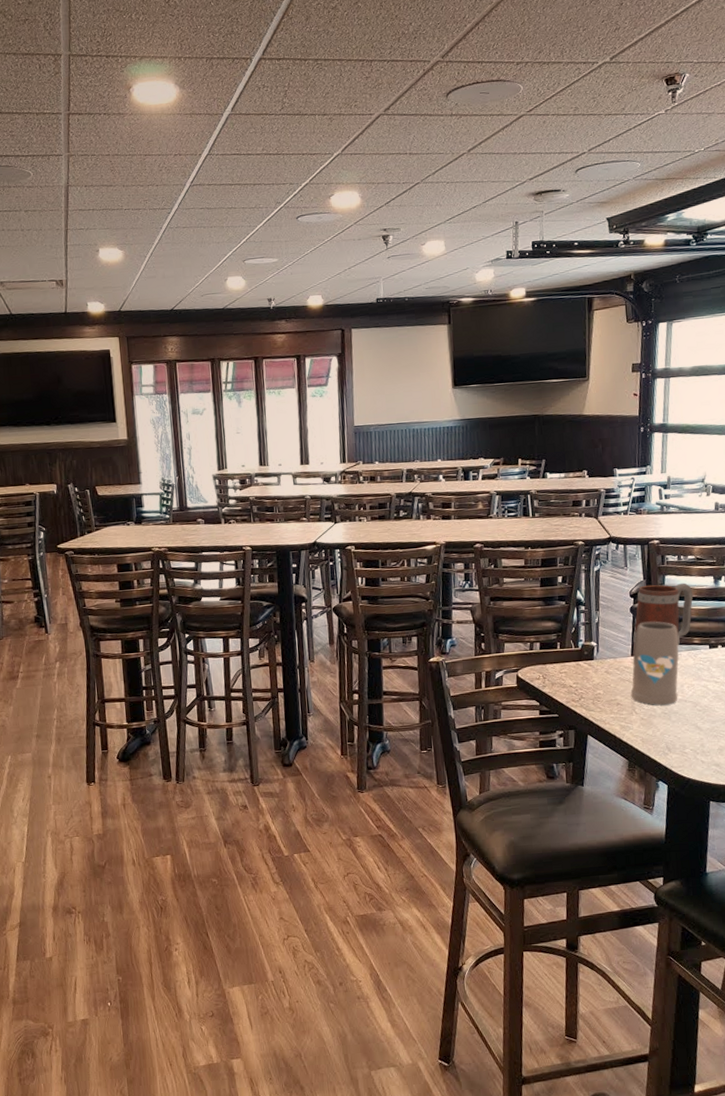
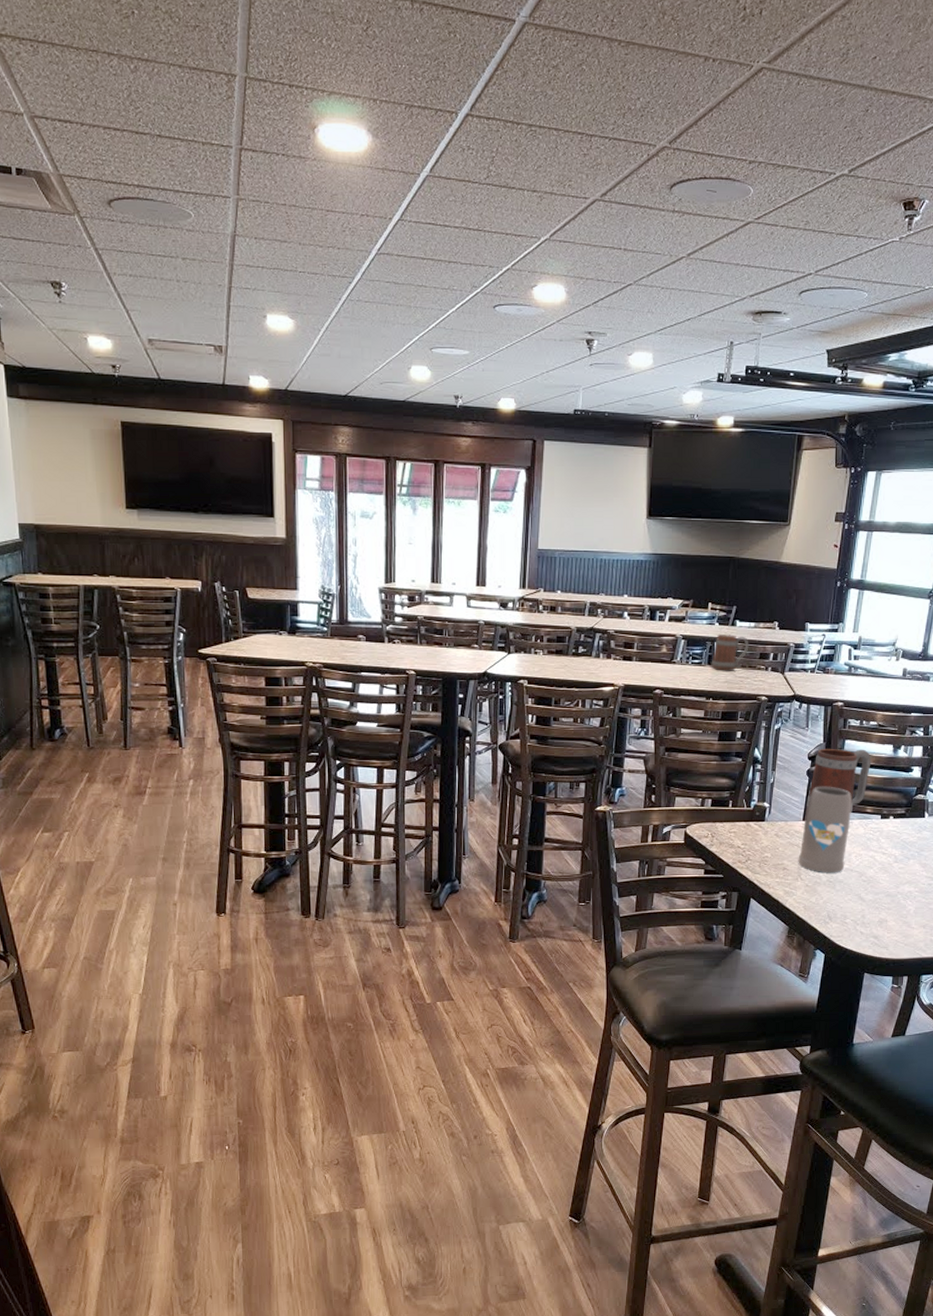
beer mug: none [526,486,561,521] -> present [711,635,749,671]

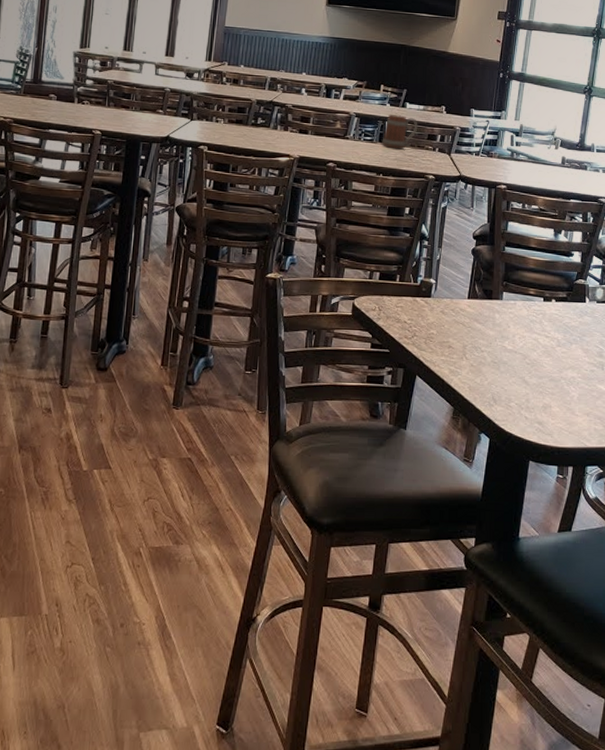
beer mug: present [798,786,852,872] -> none [463,265,515,353]
beer mug: present [805,748,871,819] -> none [470,228,534,297]

